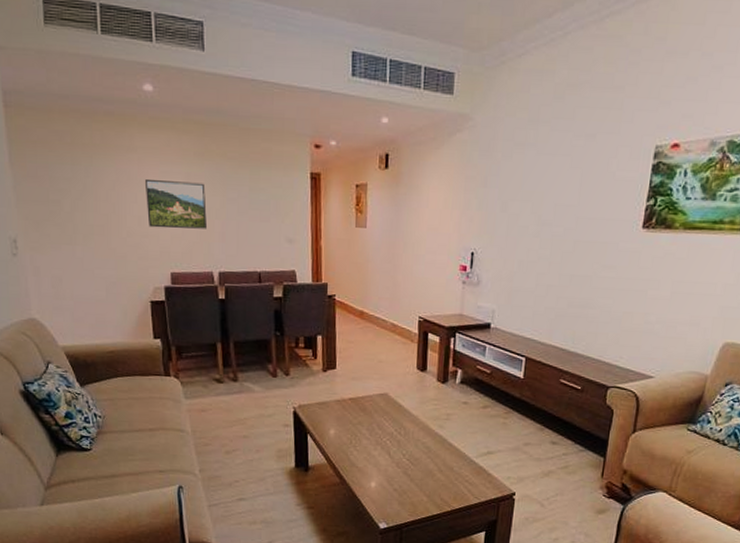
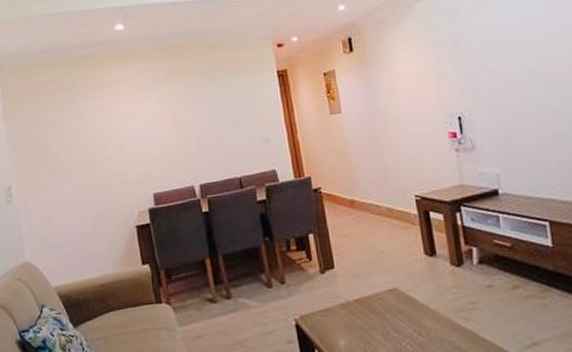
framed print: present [144,178,207,229] -> none [122,101,183,153]

